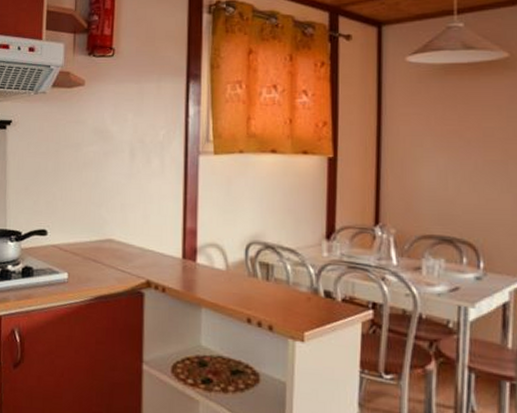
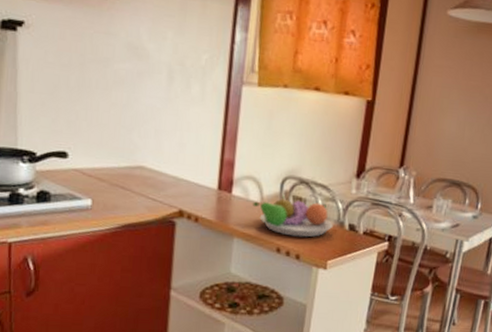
fruit bowl: none [218,261,306,306] -> present [253,194,333,238]

